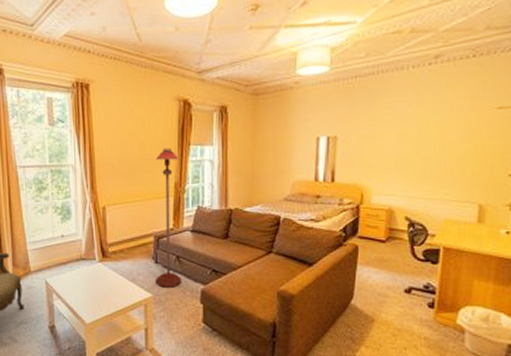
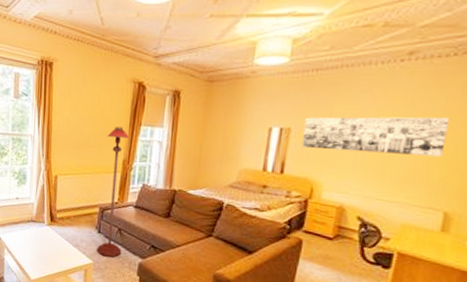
wall art: none [348,115,476,155] -> present [301,117,451,156]

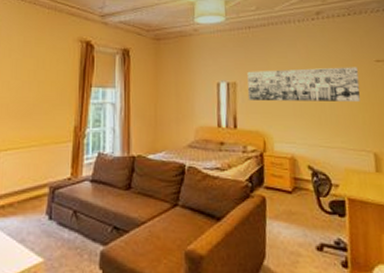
floor lamp: present [97,126,130,258] -> none [48,89,80,250]

